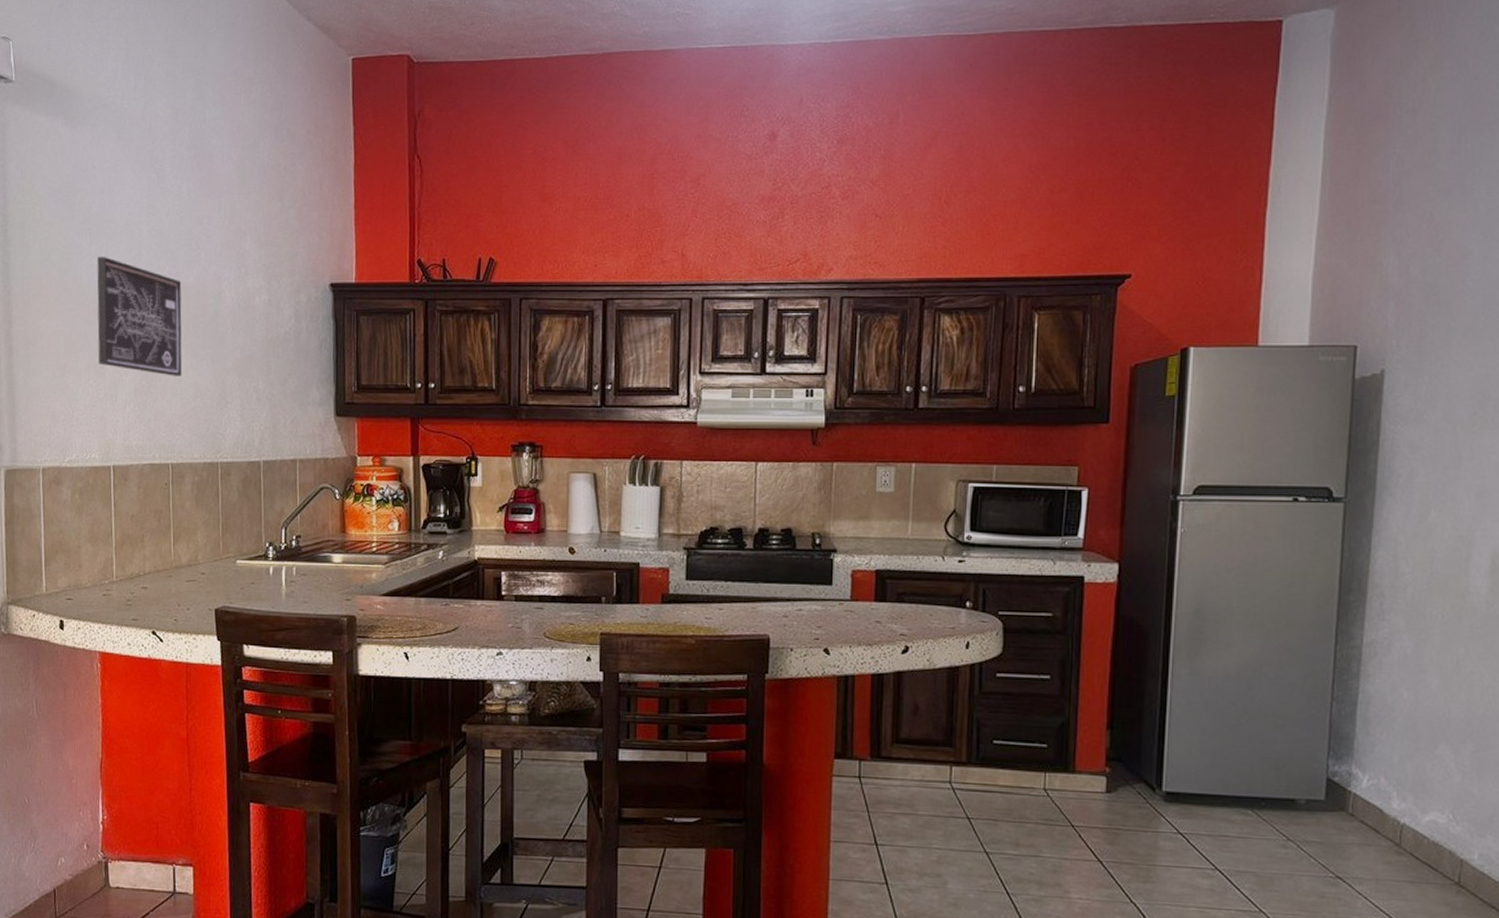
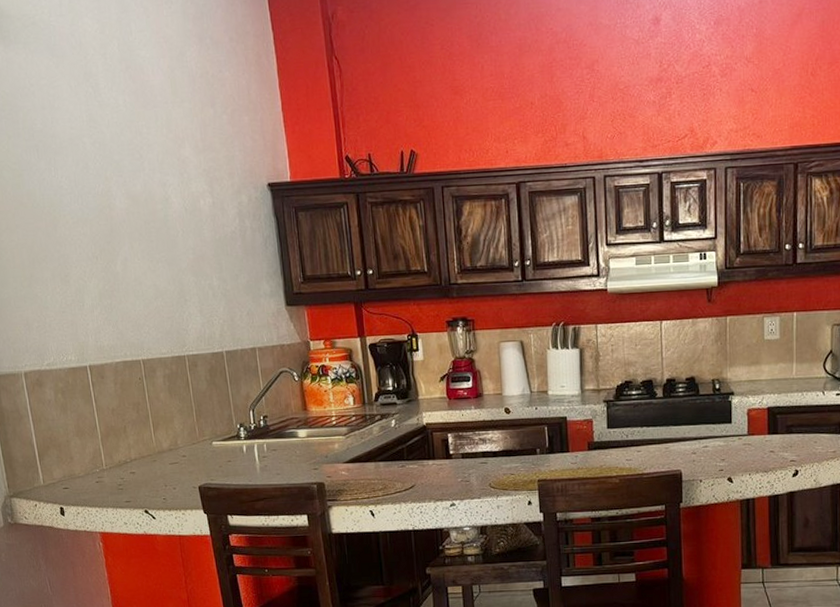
wall art: present [97,256,182,376] -> none [47,170,142,280]

